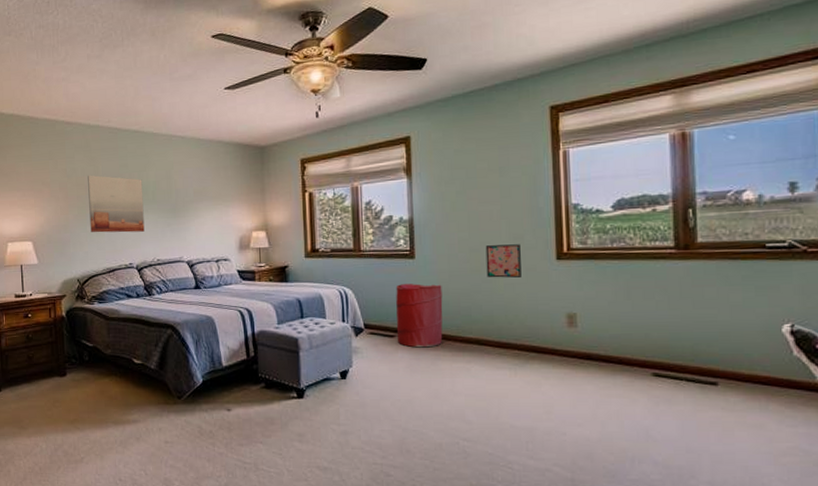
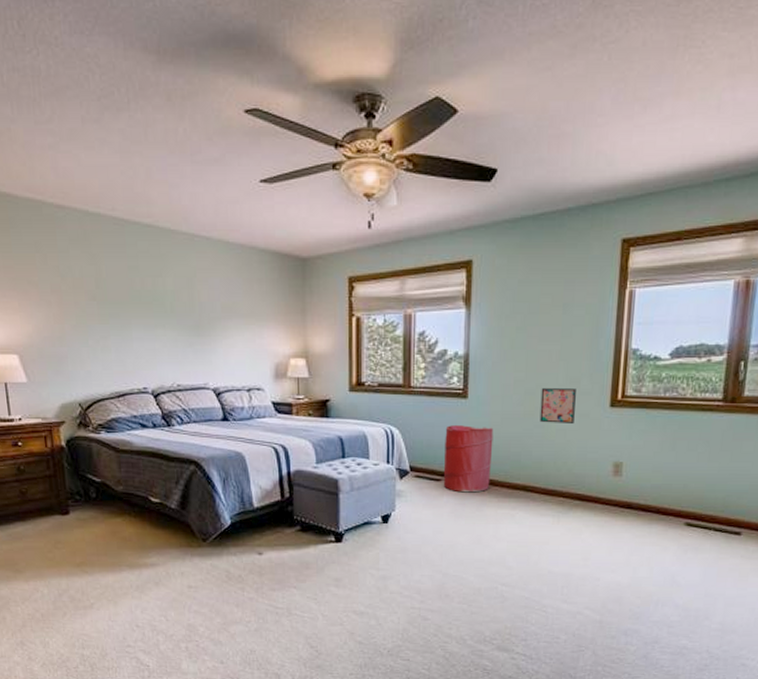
wall art: present [88,175,145,233] -> none [87,276,162,351]

